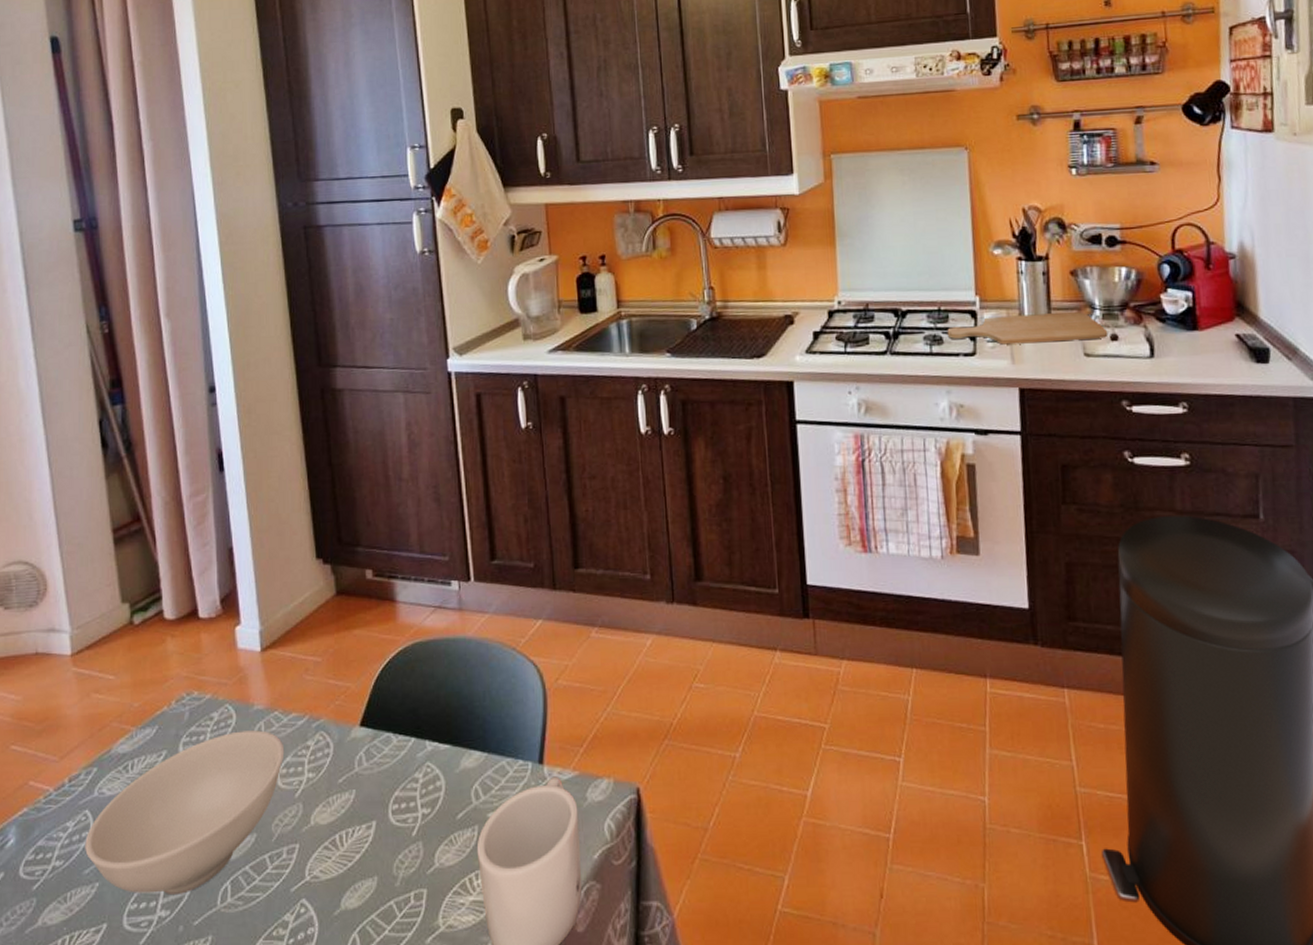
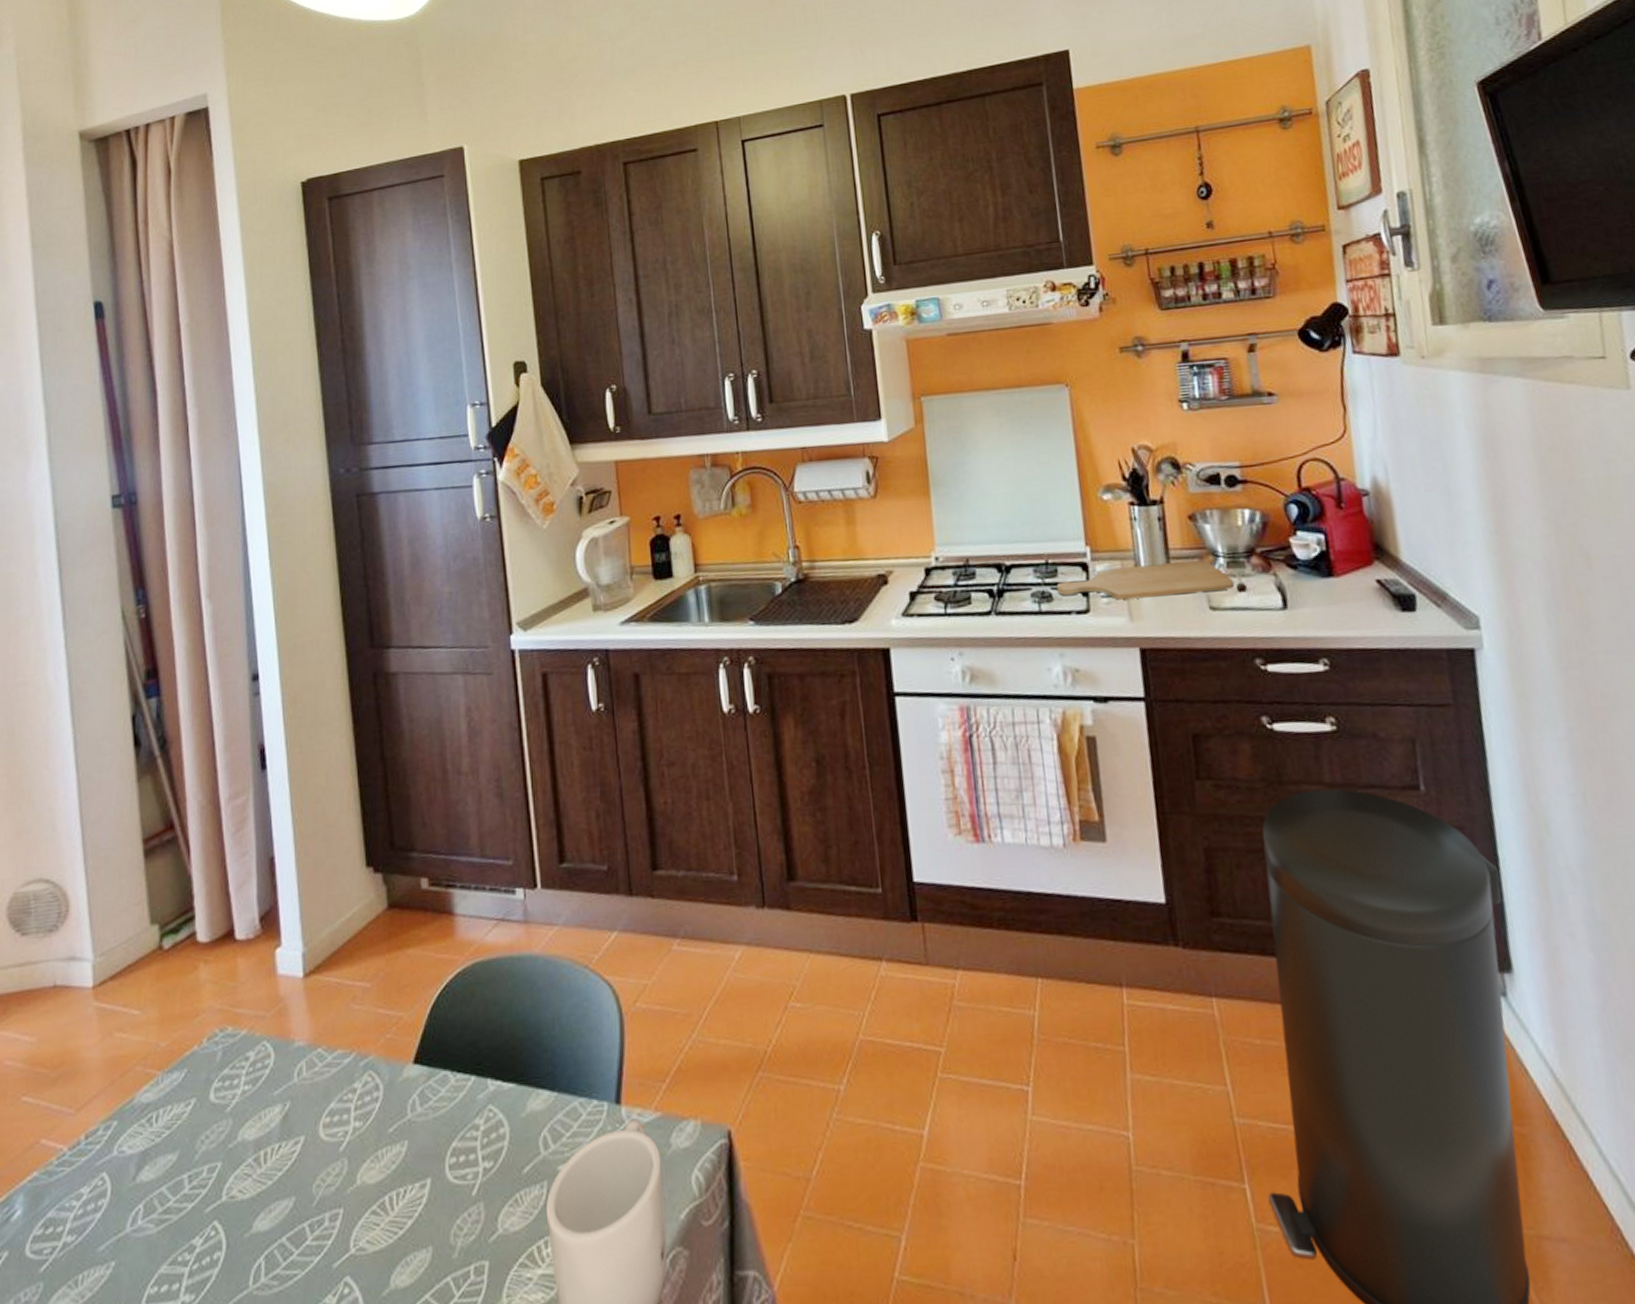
bowl: present [85,730,285,896] -> none [101,1071,328,1276]

